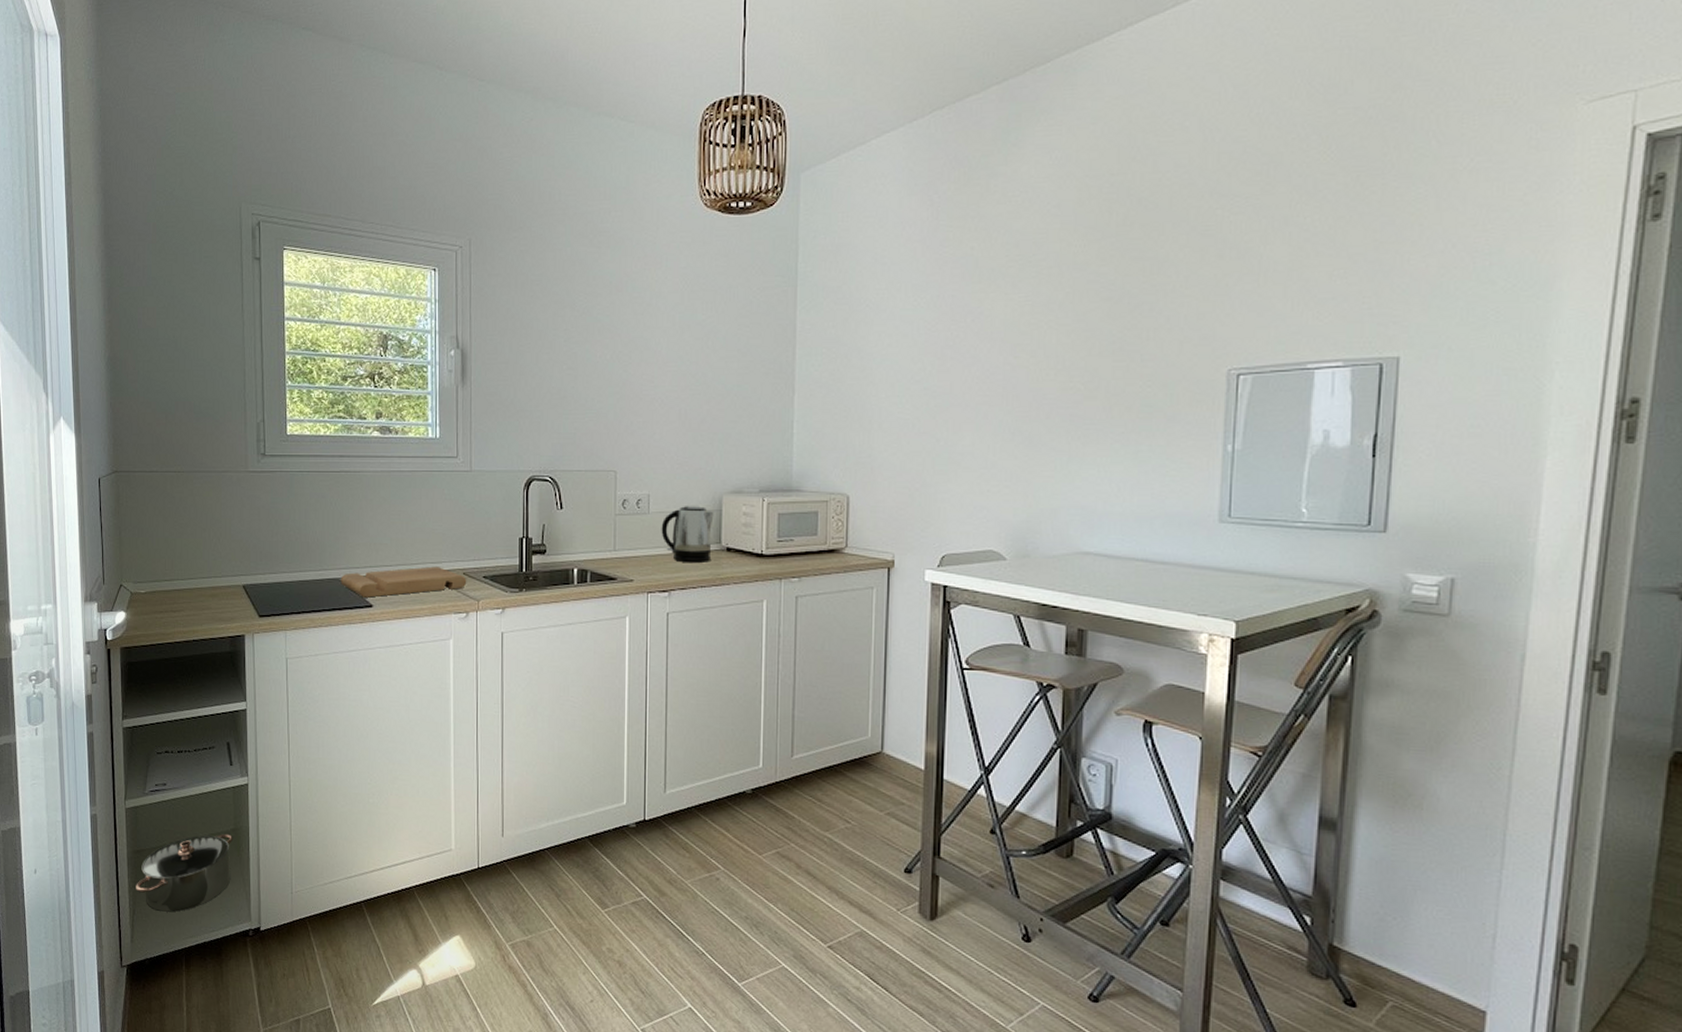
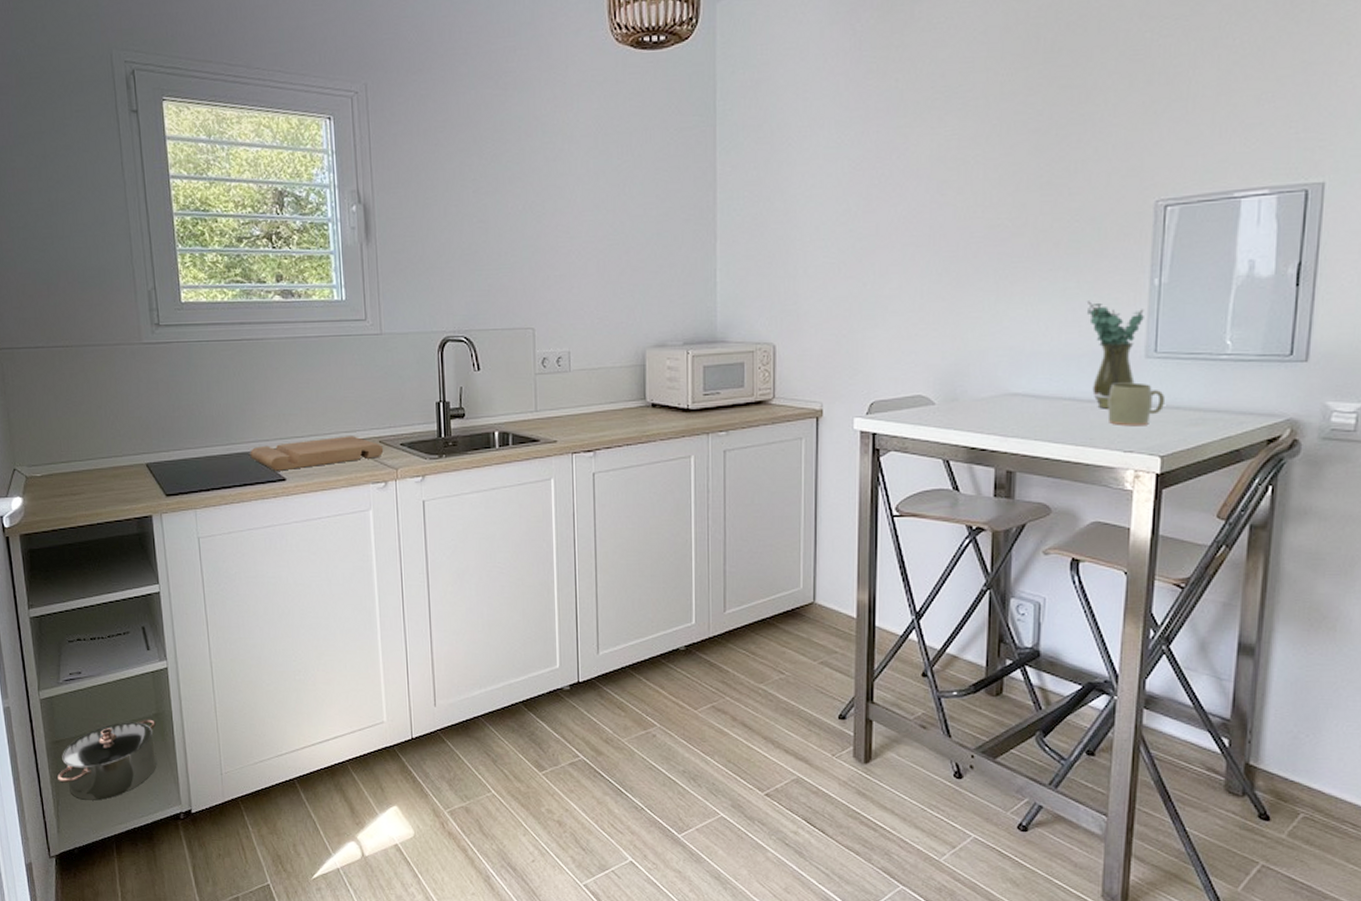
kettle: present [661,505,714,562] -> none [583,360,637,420]
vase: none [1160,464,1218,571] -> present [1088,301,1144,409]
mug: none [1181,546,1239,590] -> present [1107,382,1164,426]

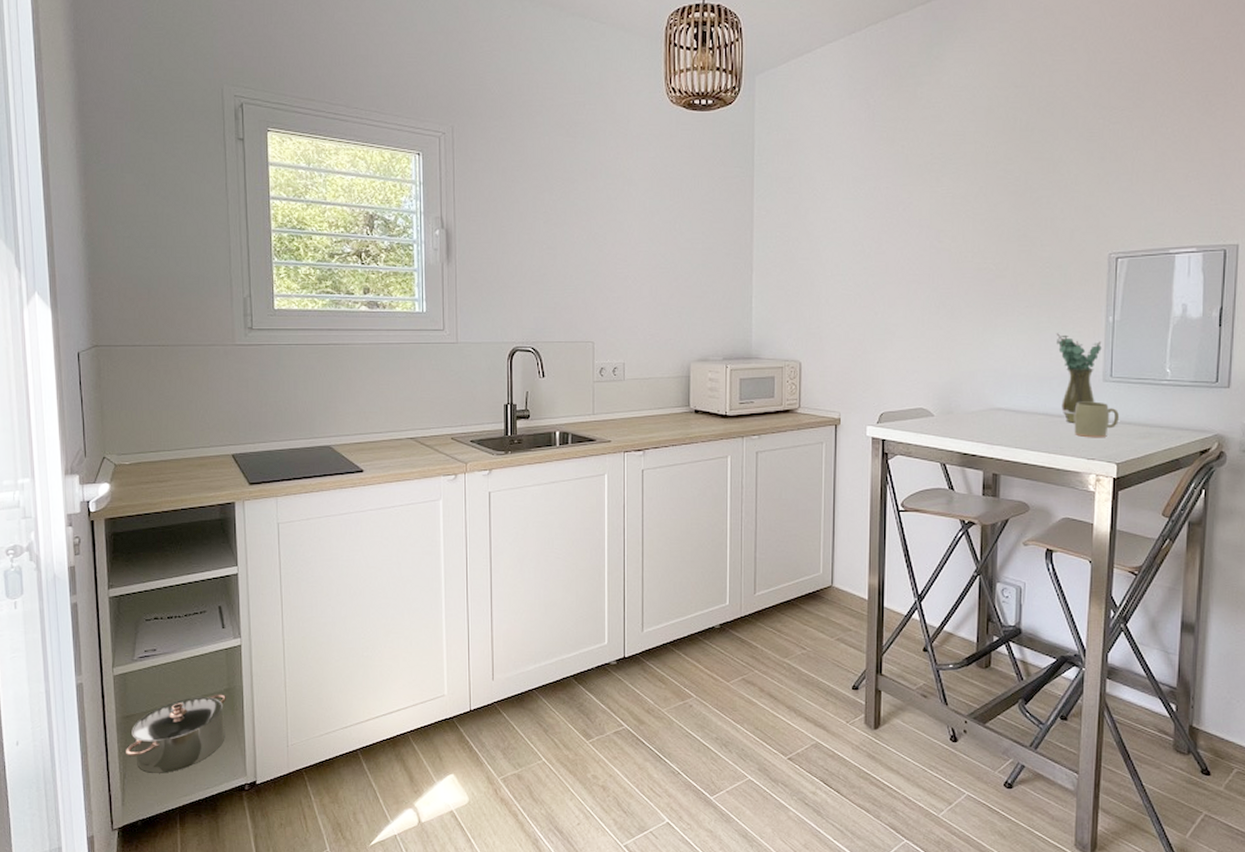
cutting board: present [250,436,384,471] -> none [331,432,455,463]

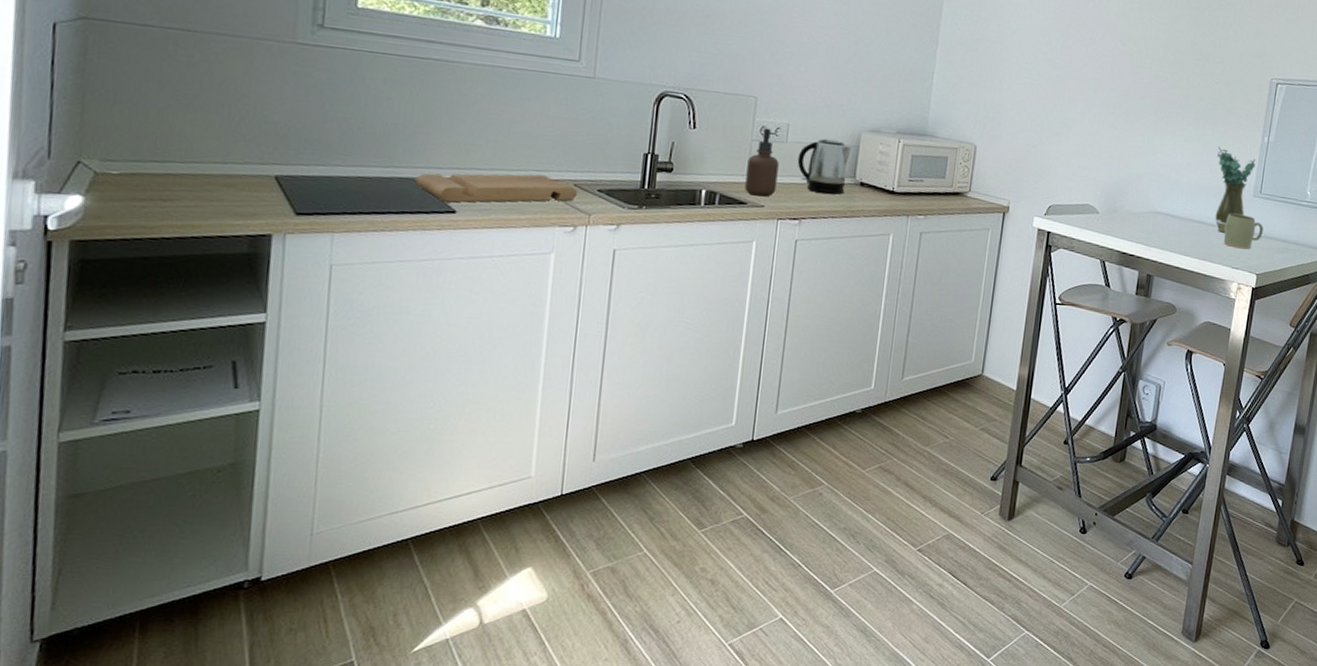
cooking pot: present [126,694,227,773] -> none [66,469,231,568]
cutting board: none [331,432,455,463] -> present [415,173,578,203]
soap dispenser: none [592,369,620,432] -> present [744,128,779,197]
kettle: none [635,372,683,424] -> present [797,138,852,195]

